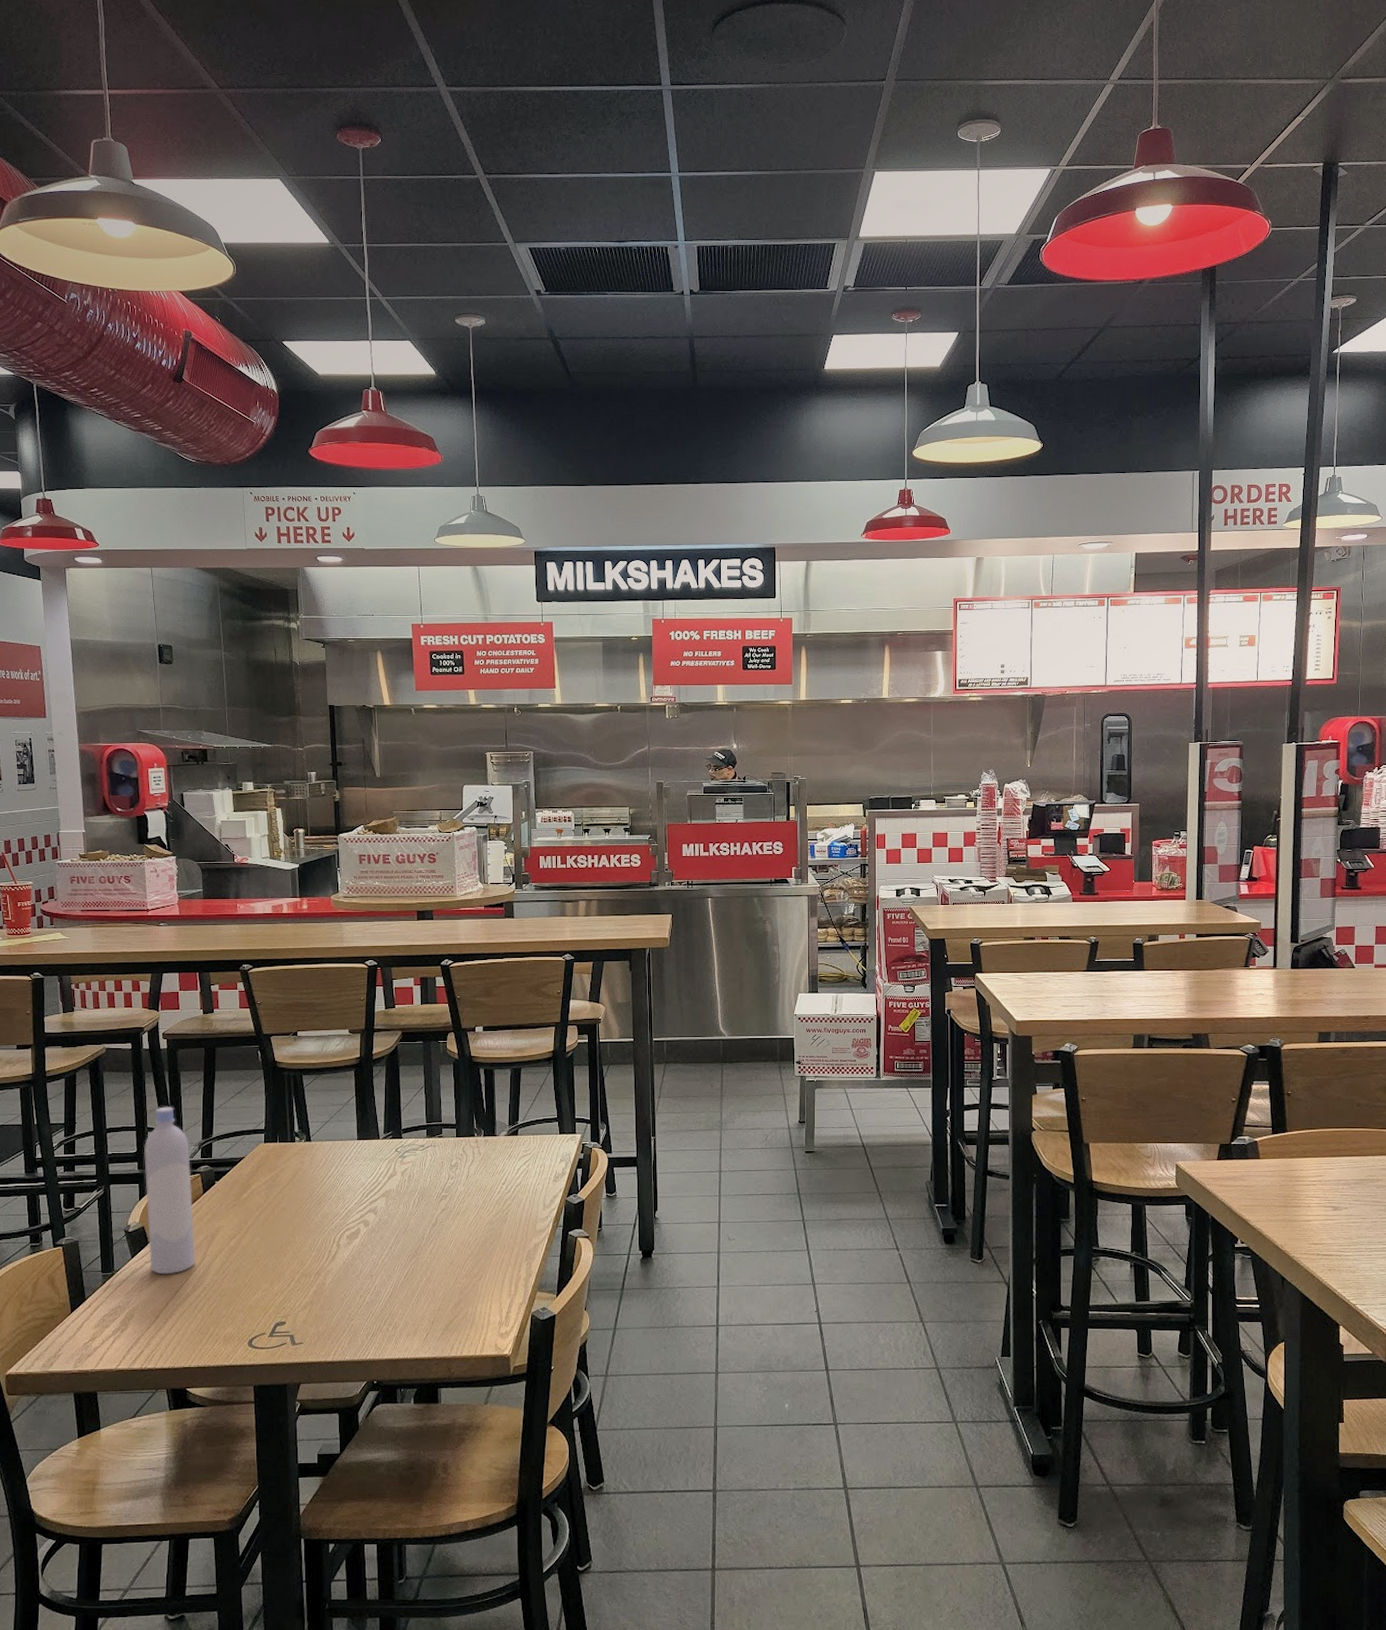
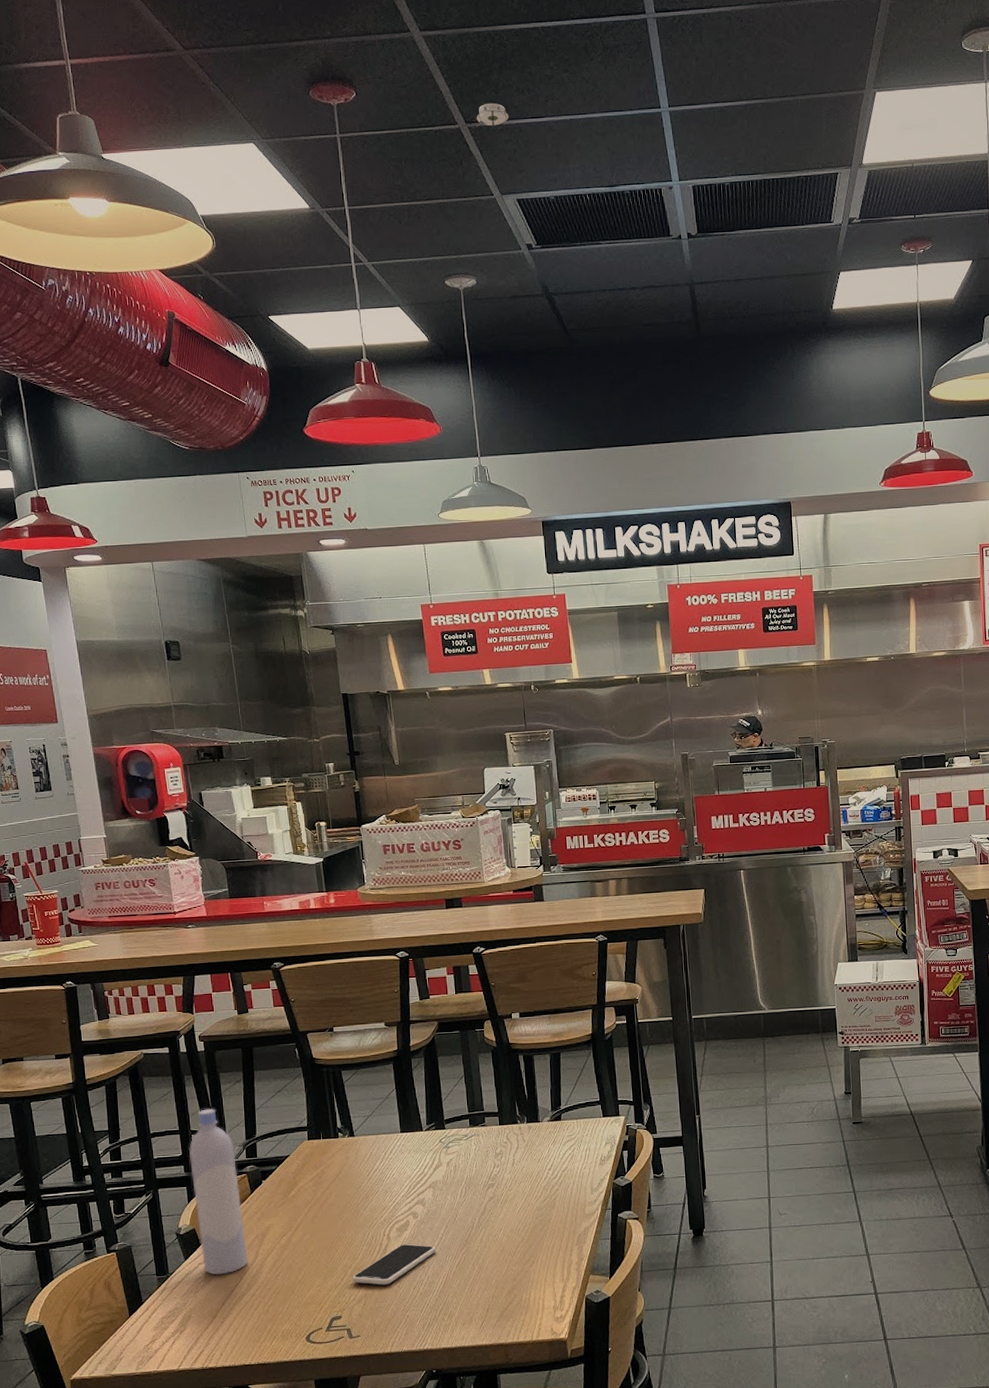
smartphone: none [299,1252,385,1293] -> present [352,1244,436,1285]
smoke detector: none [495,157,526,179] -> present [476,102,509,127]

